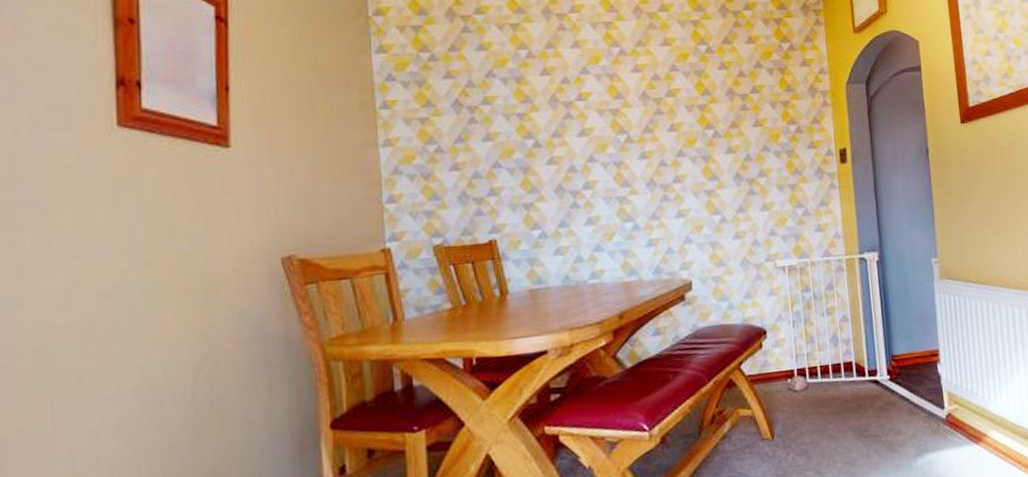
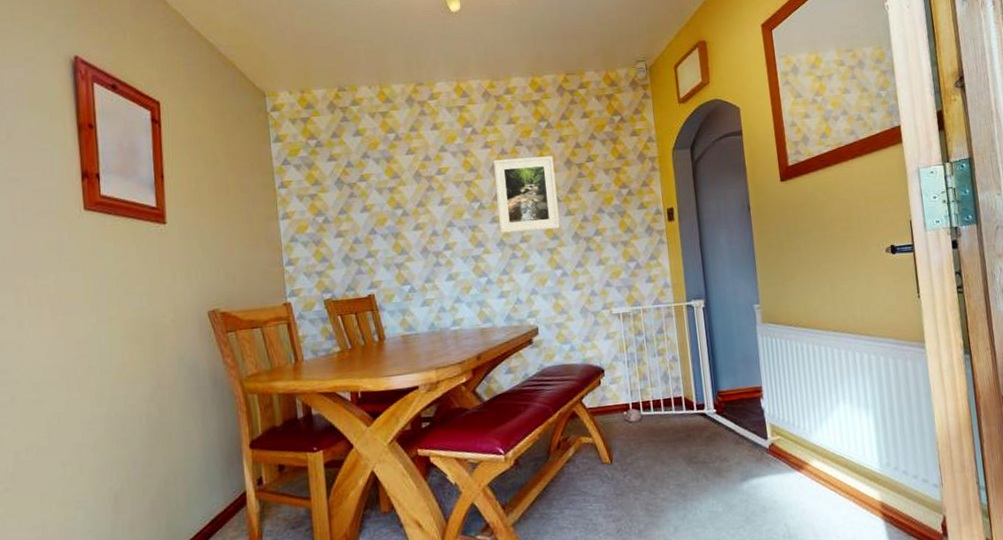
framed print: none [644,84,720,171] -> present [493,156,560,233]

